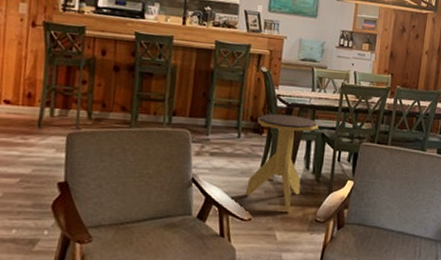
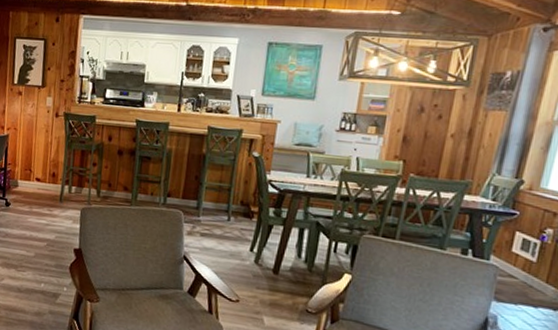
side table: present [245,113,319,213] -> none [233,199,313,300]

